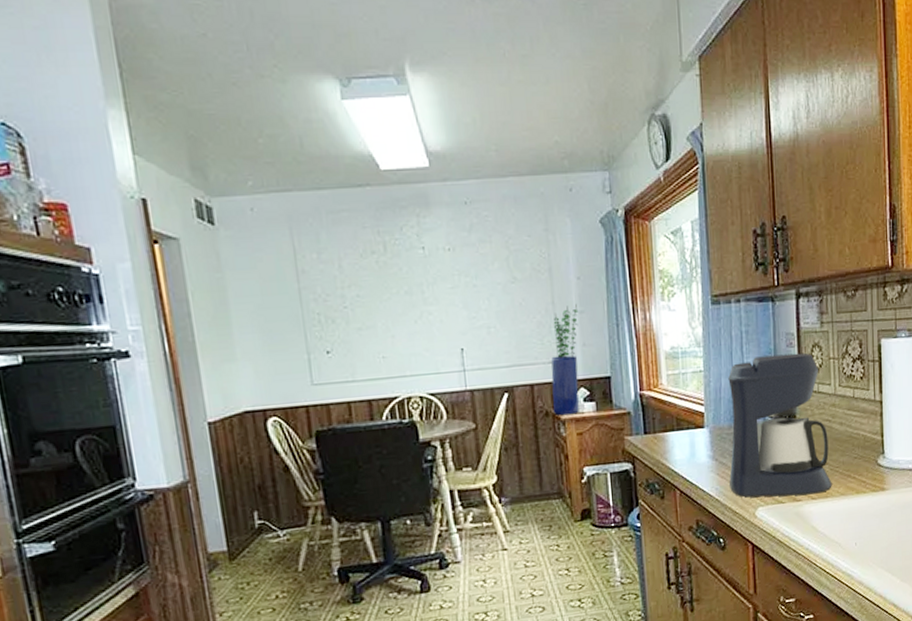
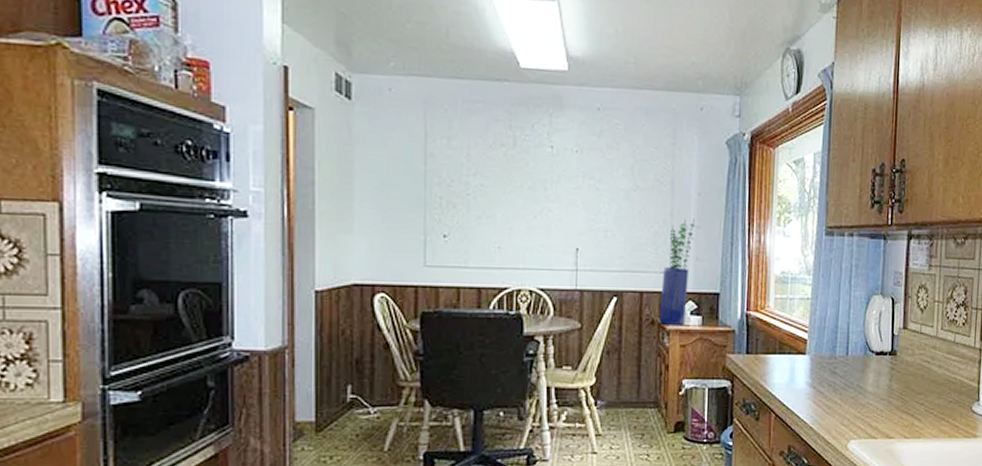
coffee maker: present [728,353,832,498] -> none [825,291,926,433]

